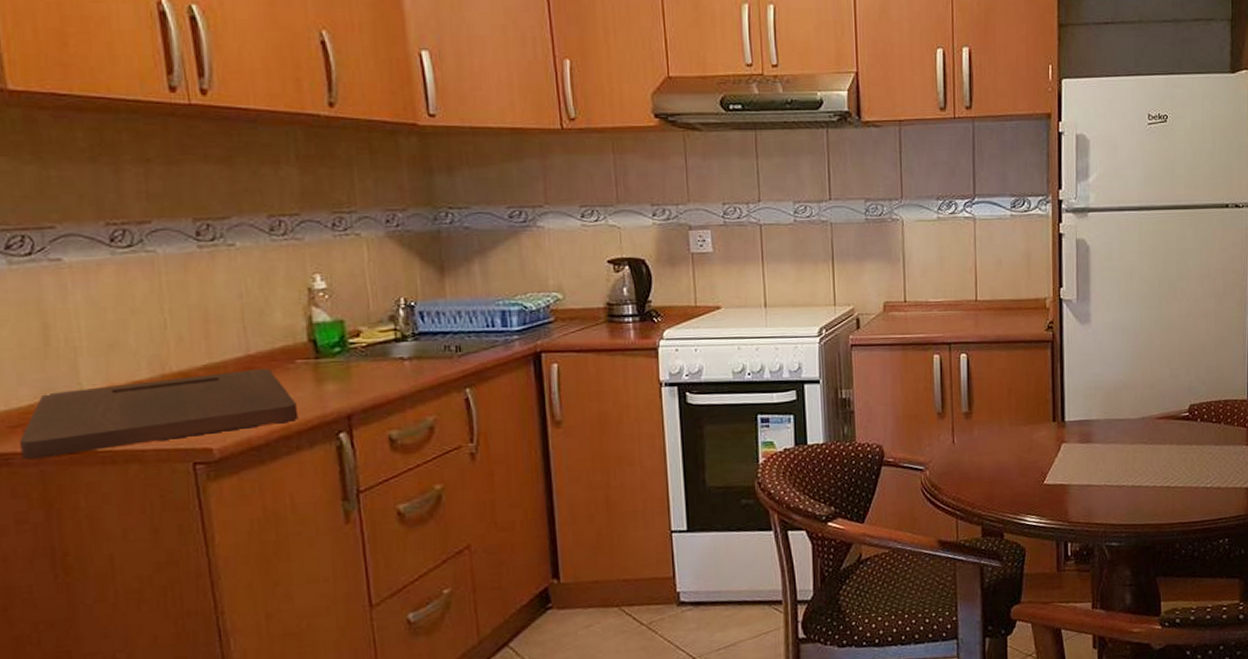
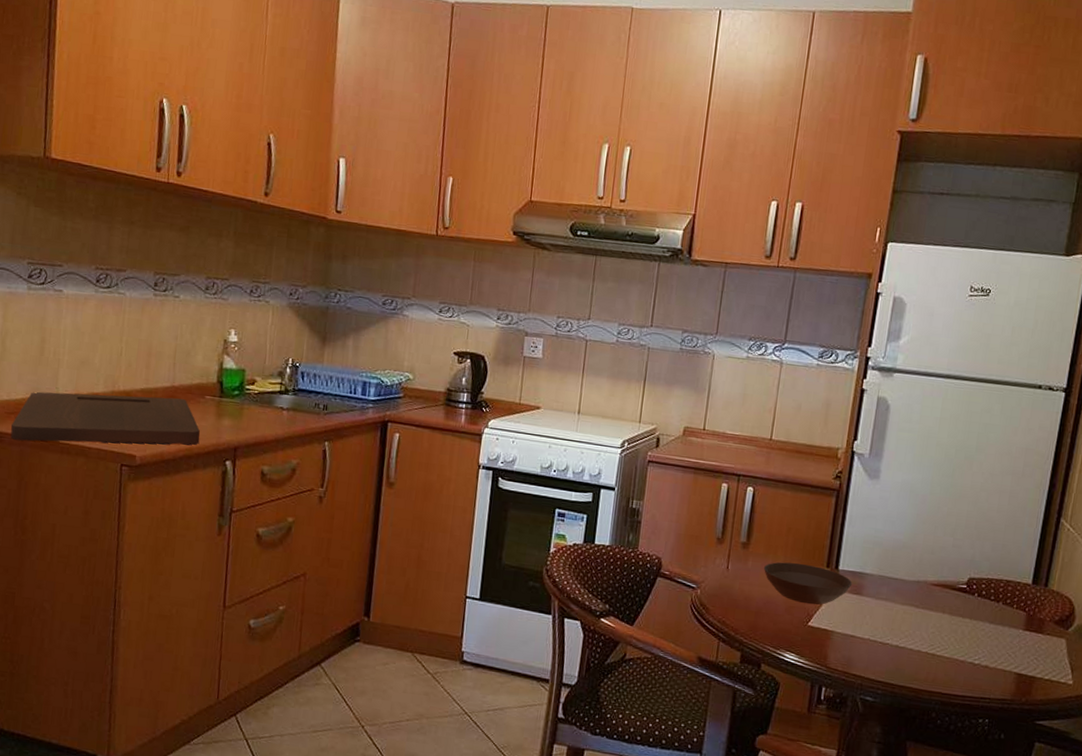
bowl: none [990,422,1081,463] -> present [763,562,853,606]

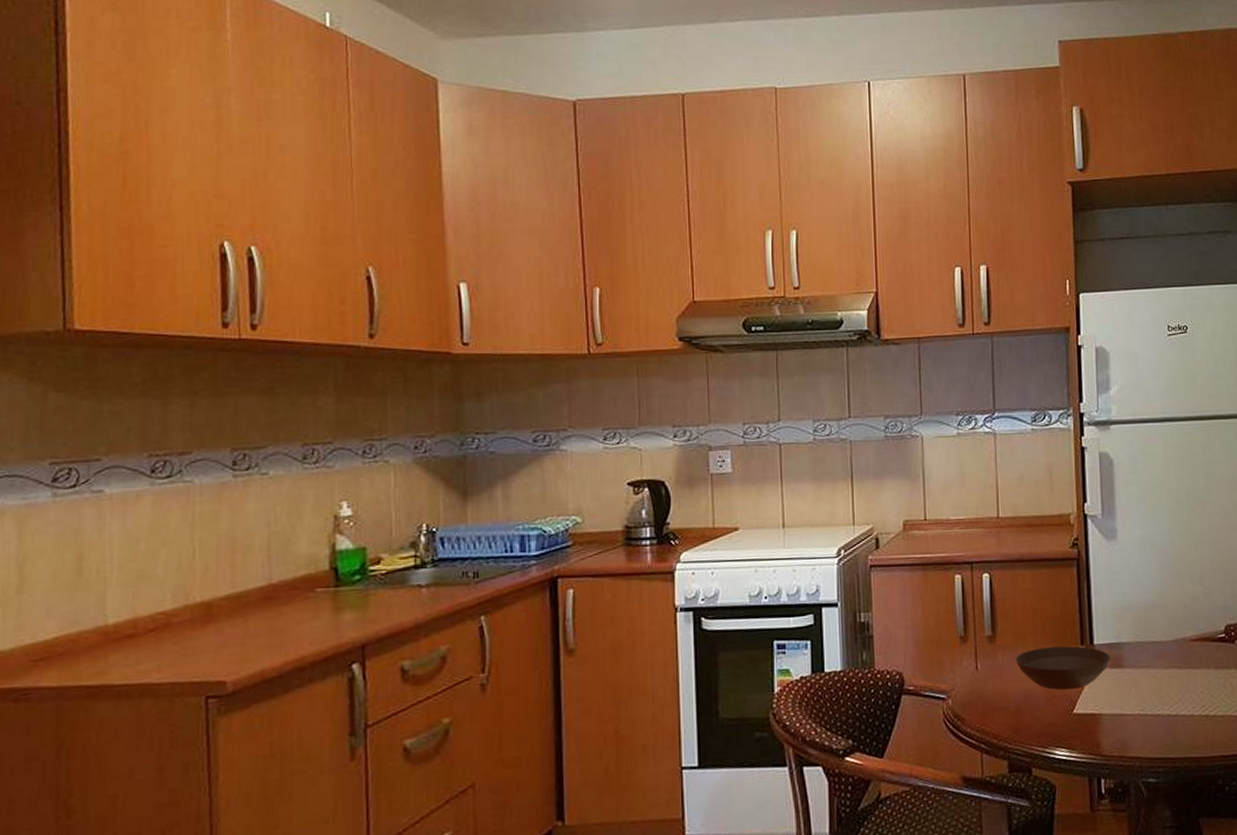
cutting board: present [10,391,200,445] -> none [40,598,314,694]

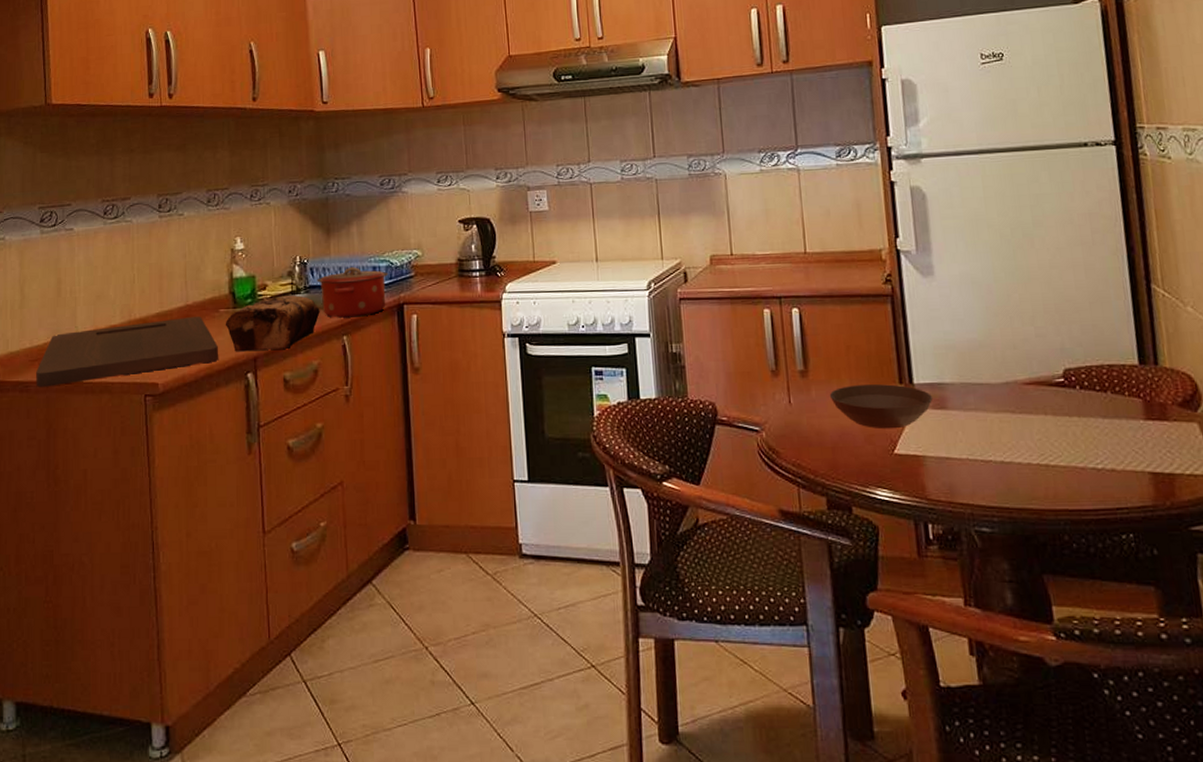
cutting board: none [40,598,314,694] -> present [36,317,219,387]
bread loaf: none [323,570,451,638] -> present [225,295,320,351]
casserole: none [448,536,540,596] -> present [317,267,389,318]

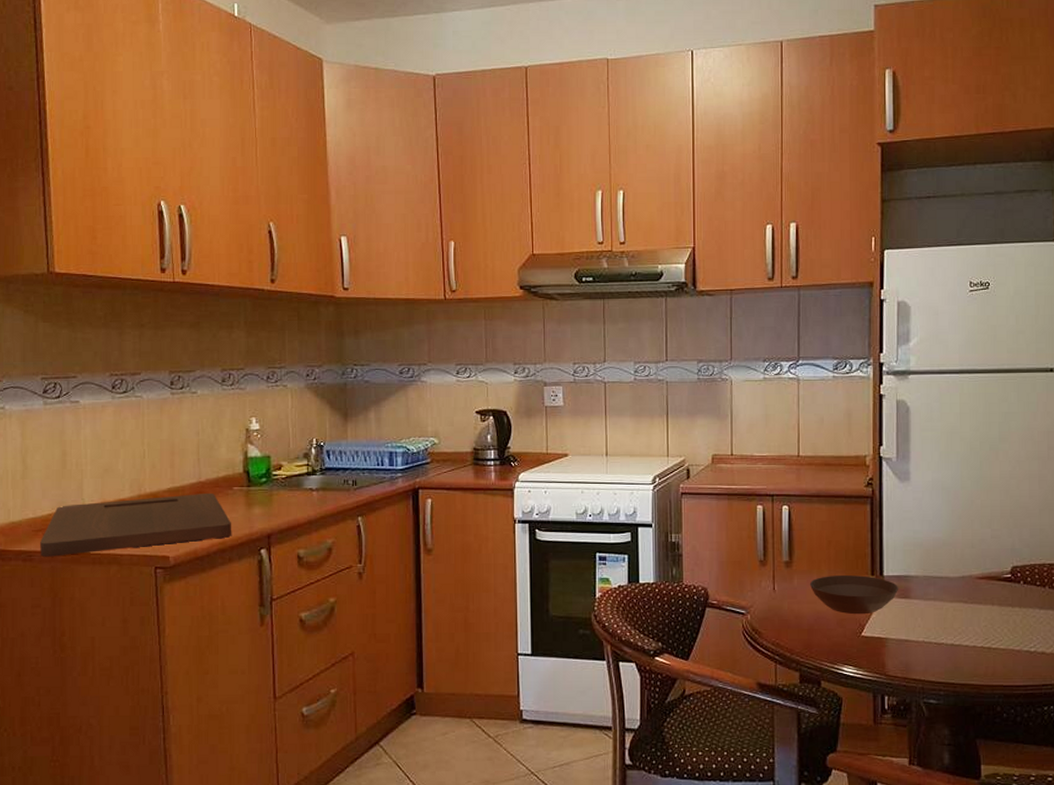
bread loaf: present [225,295,320,351] -> none [238,477,335,528]
casserole: present [317,267,389,318] -> none [333,452,405,500]

